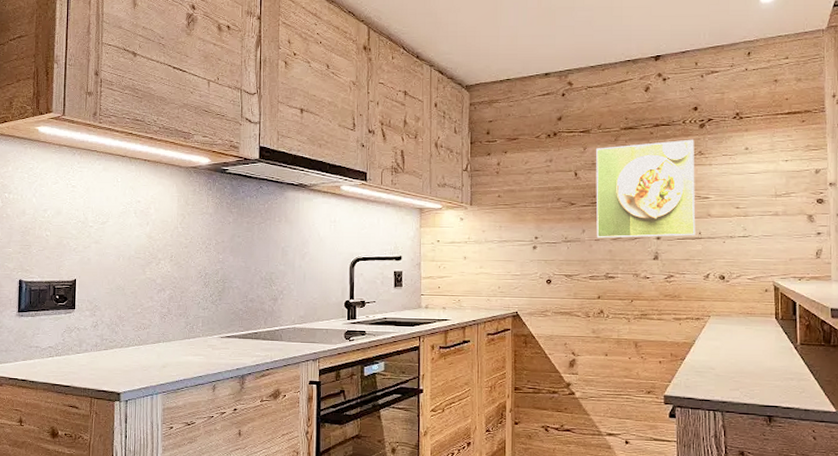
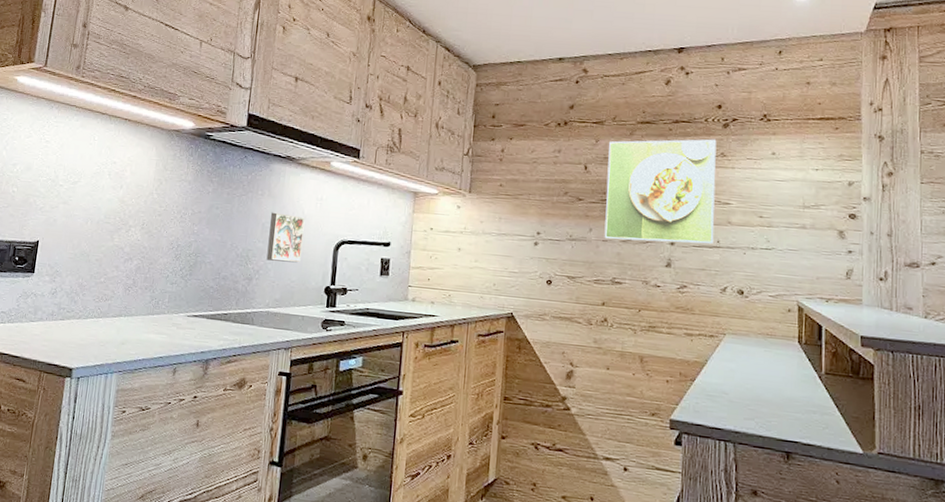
decorative tile: none [288,236,321,281] -> present [266,212,305,263]

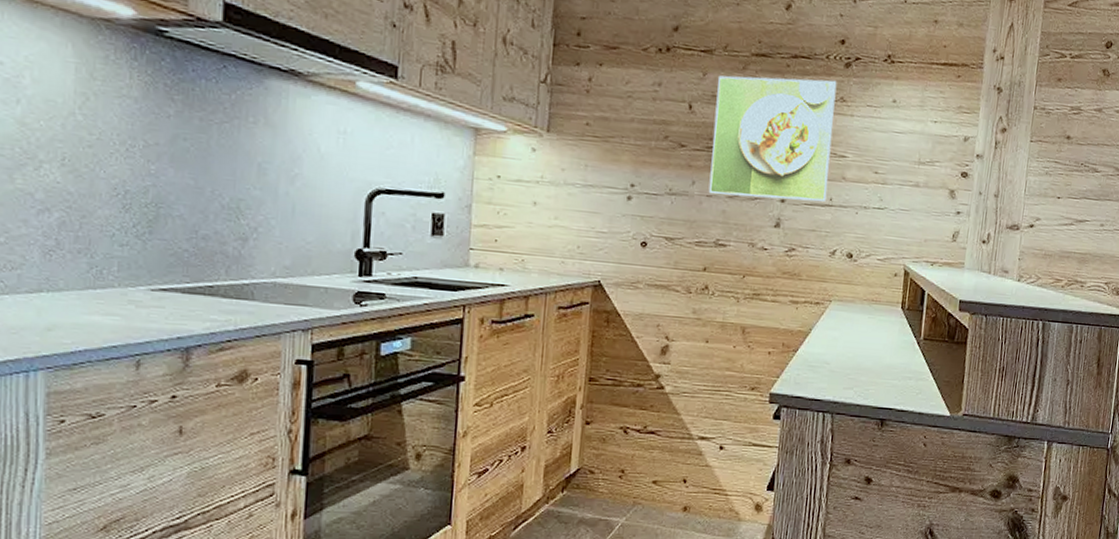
decorative tile: present [266,212,305,263] -> none [268,148,322,218]

